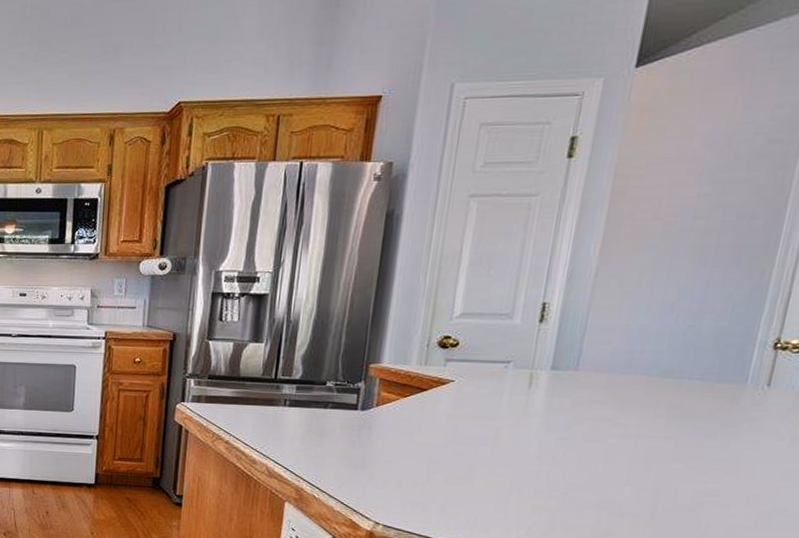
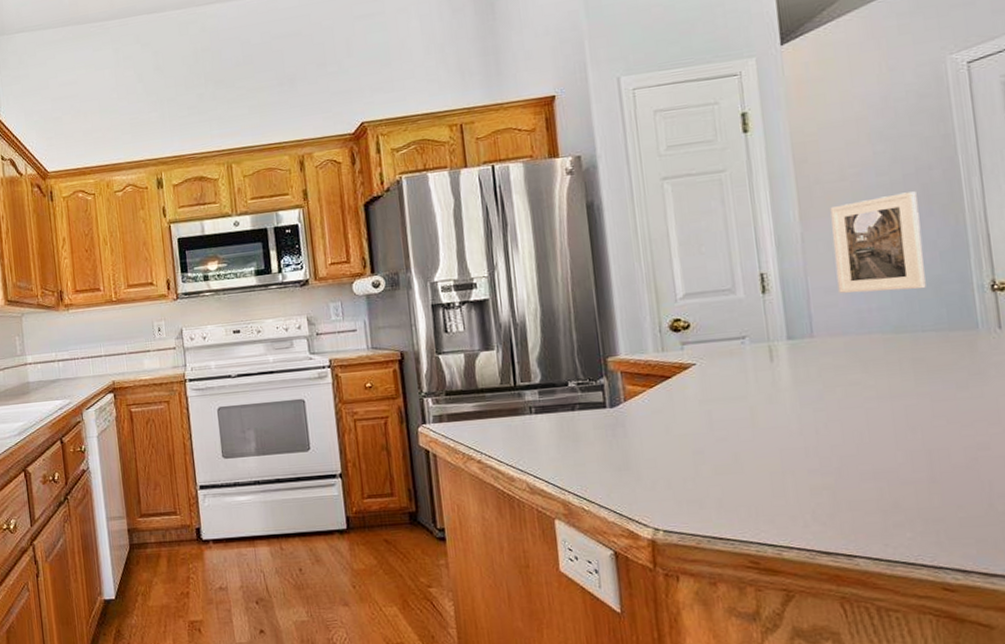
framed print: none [616,240,729,338] -> present [830,191,926,293]

